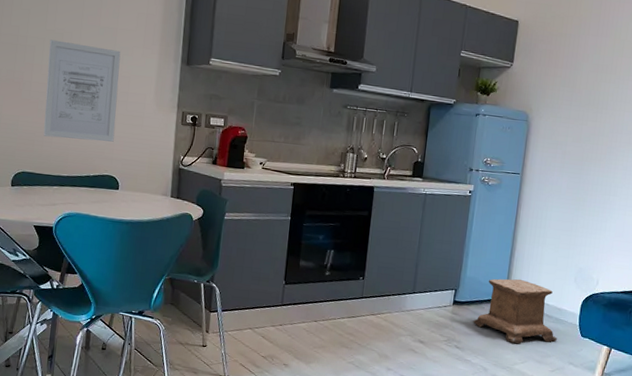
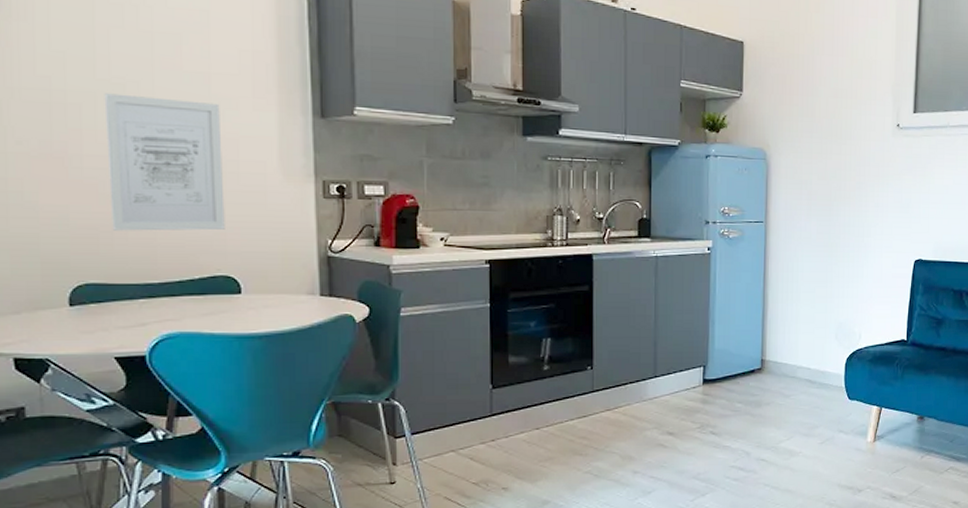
stool: present [473,278,557,344] -> none [728,343,823,418]

